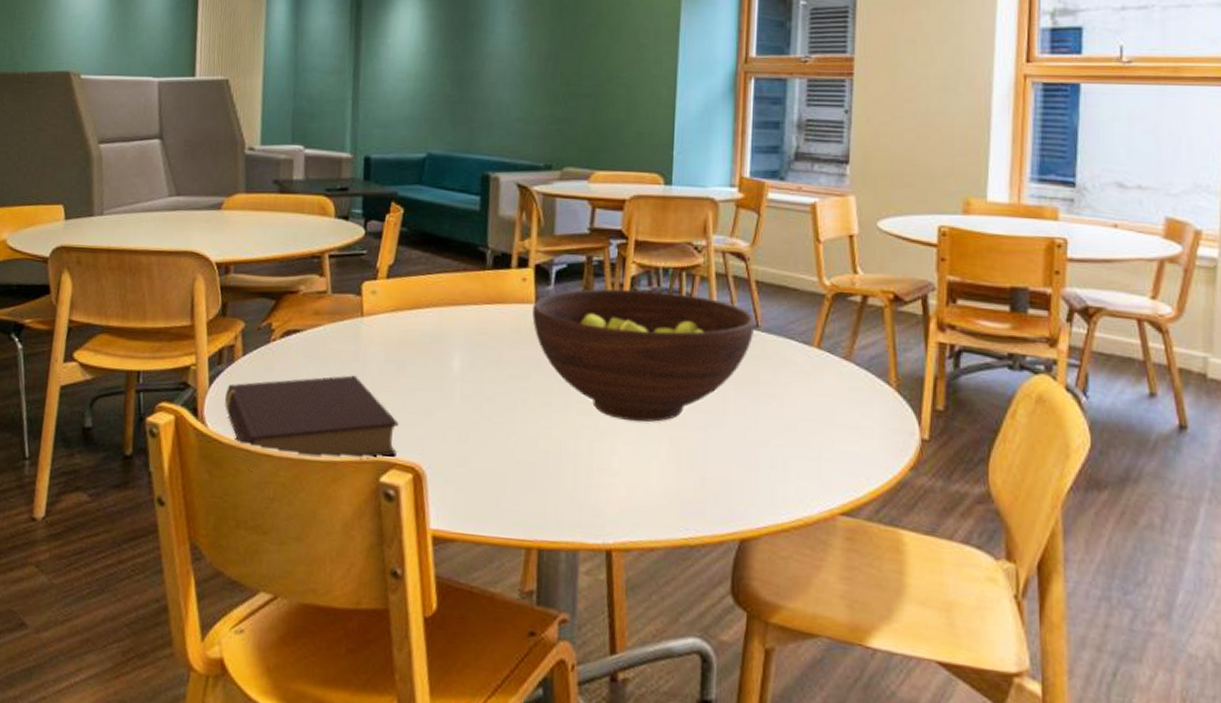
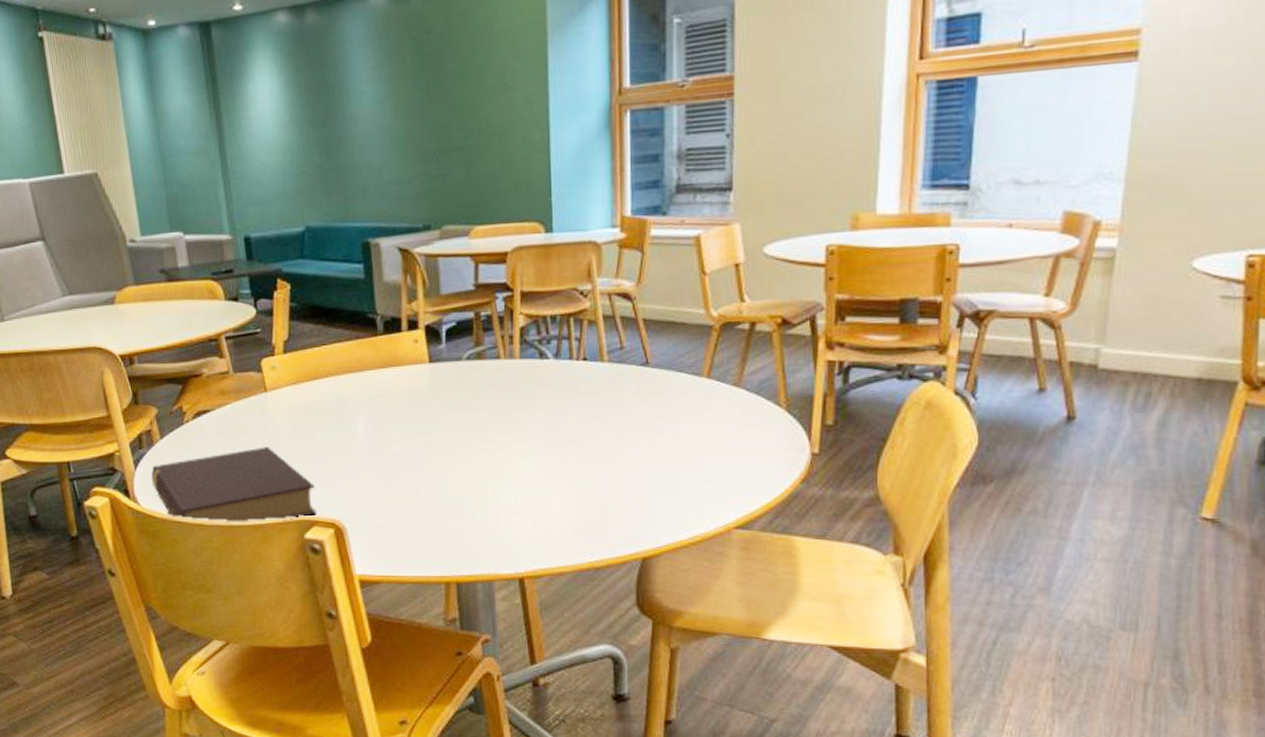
fruit bowl: present [532,289,755,422] -> none [427,339,645,464]

